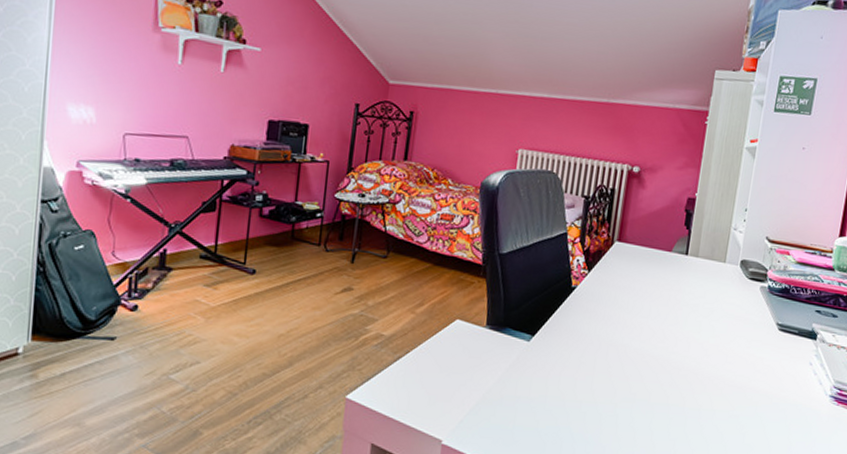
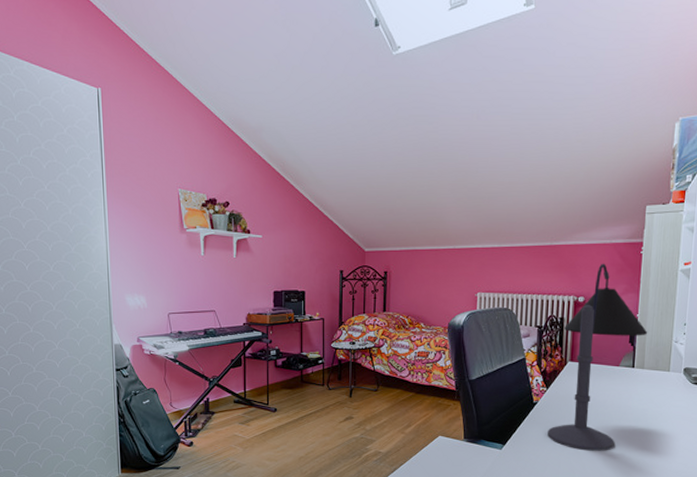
desk lamp: none [584,130,706,351] -> present [547,263,648,451]

